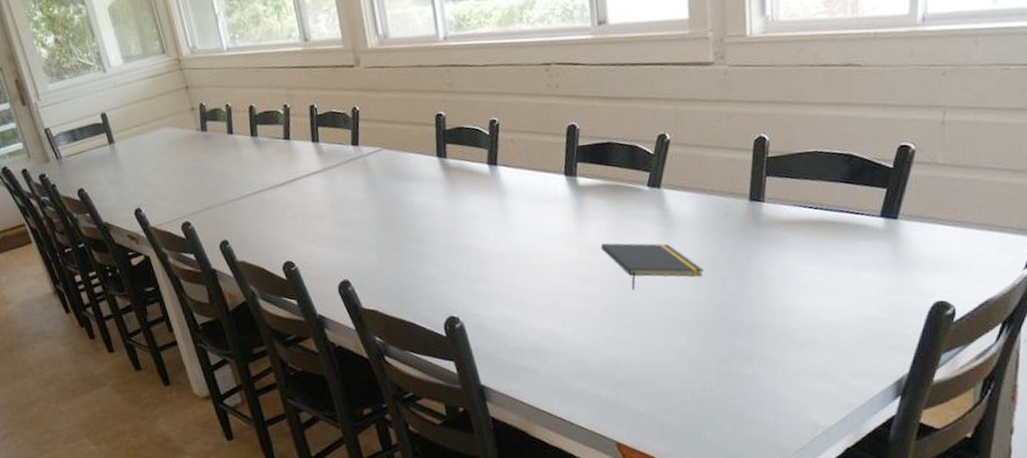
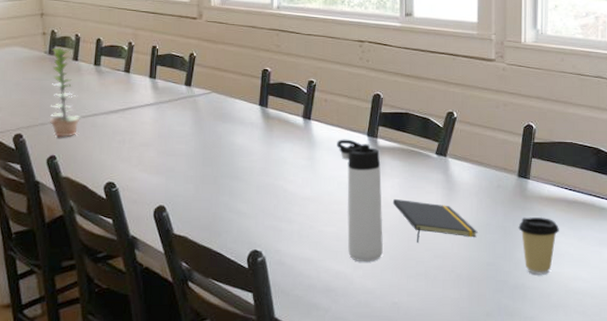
plant: none [203,122,246,220] -> present [50,47,81,137]
thermos bottle: none [530,182,594,317] -> present [337,139,383,262]
coffee cup: none [752,244,803,312] -> present [518,216,559,276]

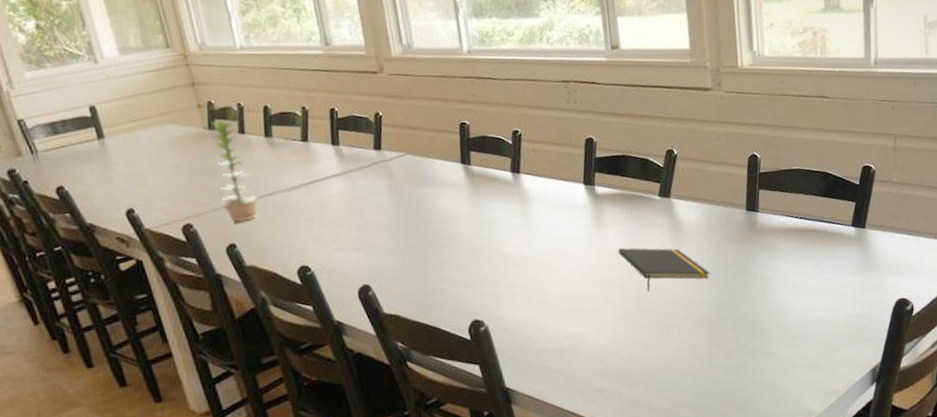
thermos bottle: present [337,139,383,262] -> none [551,190,613,319]
coffee cup: present [518,216,559,276] -> none [751,249,793,310]

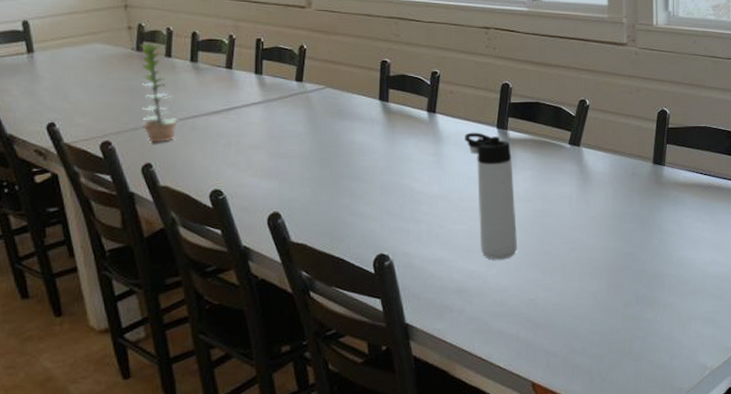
thermos bottle: none [551,190,613,319] -> present [465,132,517,260]
notepad: present [618,247,710,291] -> none [525,192,614,236]

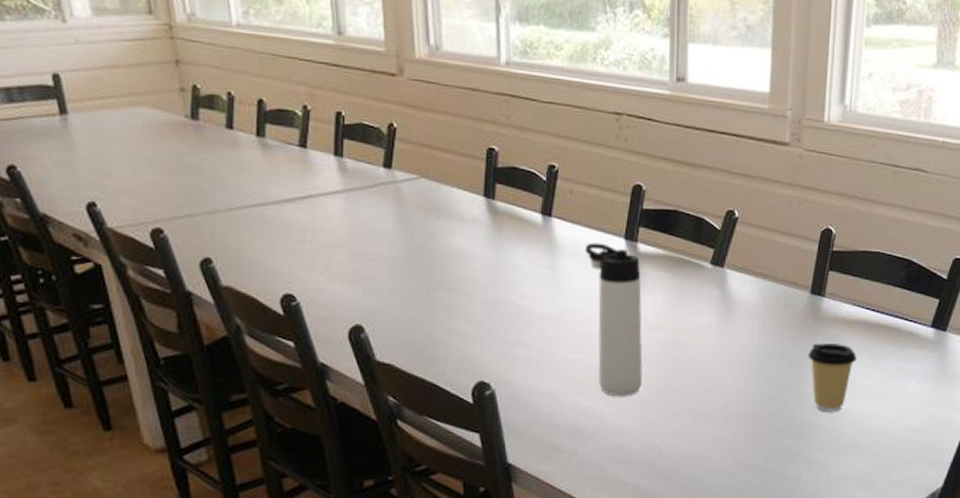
plant: present [140,43,178,143] -> none [195,109,242,234]
coffee cup: none [654,203,695,263] -> present [807,342,857,413]

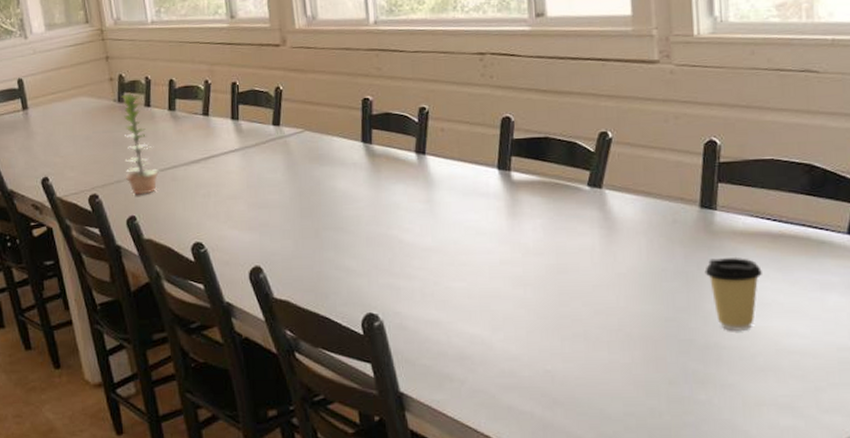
plant: none [195,109,242,234] -> present [121,93,159,195]
thermos bottle: present [585,242,643,397] -> none [460,174,528,323]

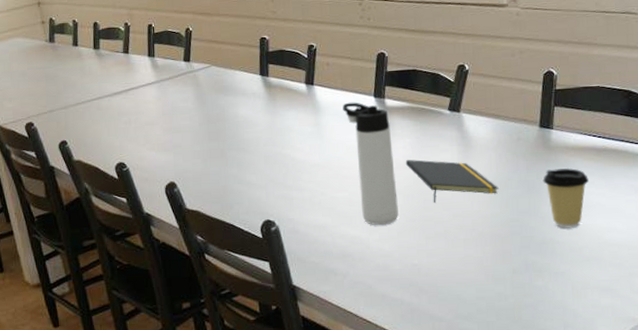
plant: present [121,93,159,195] -> none [52,34,86,122]
thermos bottle: none [460,174,528,323] -> present [342,102,398,226]
notepad: none [535,243,650,296] -> present [405,159,499,203]

